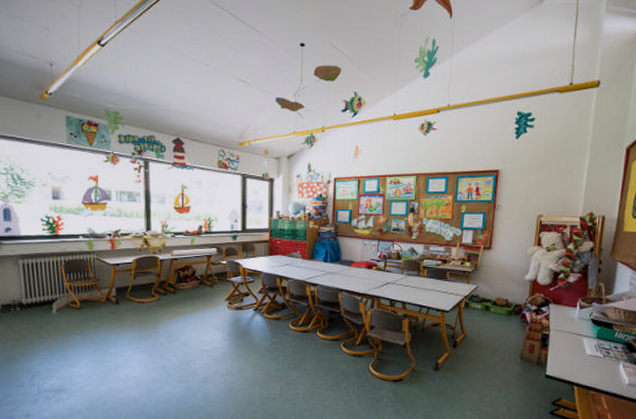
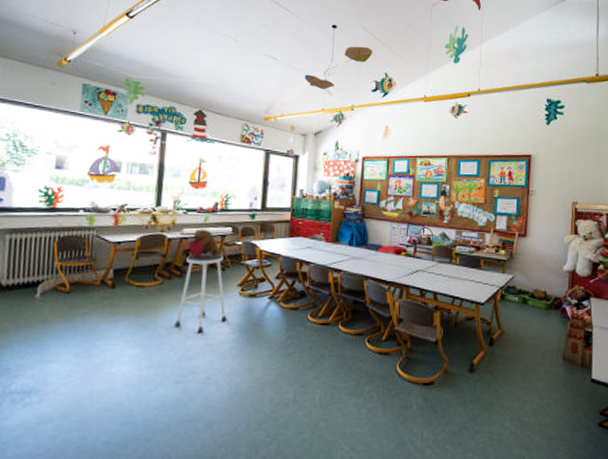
stool: none [174,272,218,340] -> present [175,254,227,332]
bear: none [178,250,207,276] -> present [188,229,219,258]

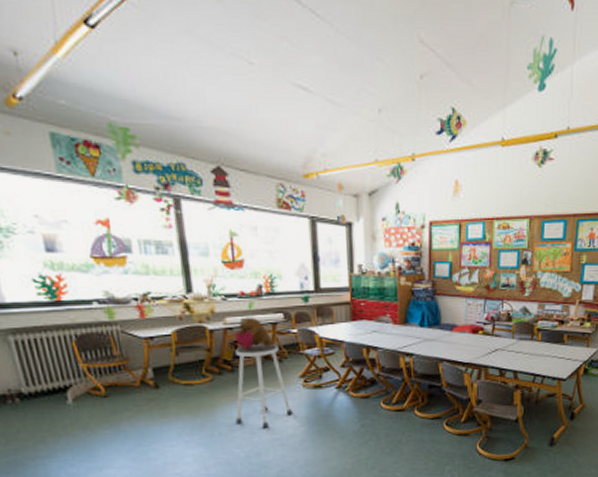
ceiling mobile: present [304,24,373,96] -> none [348,35,435,142]

